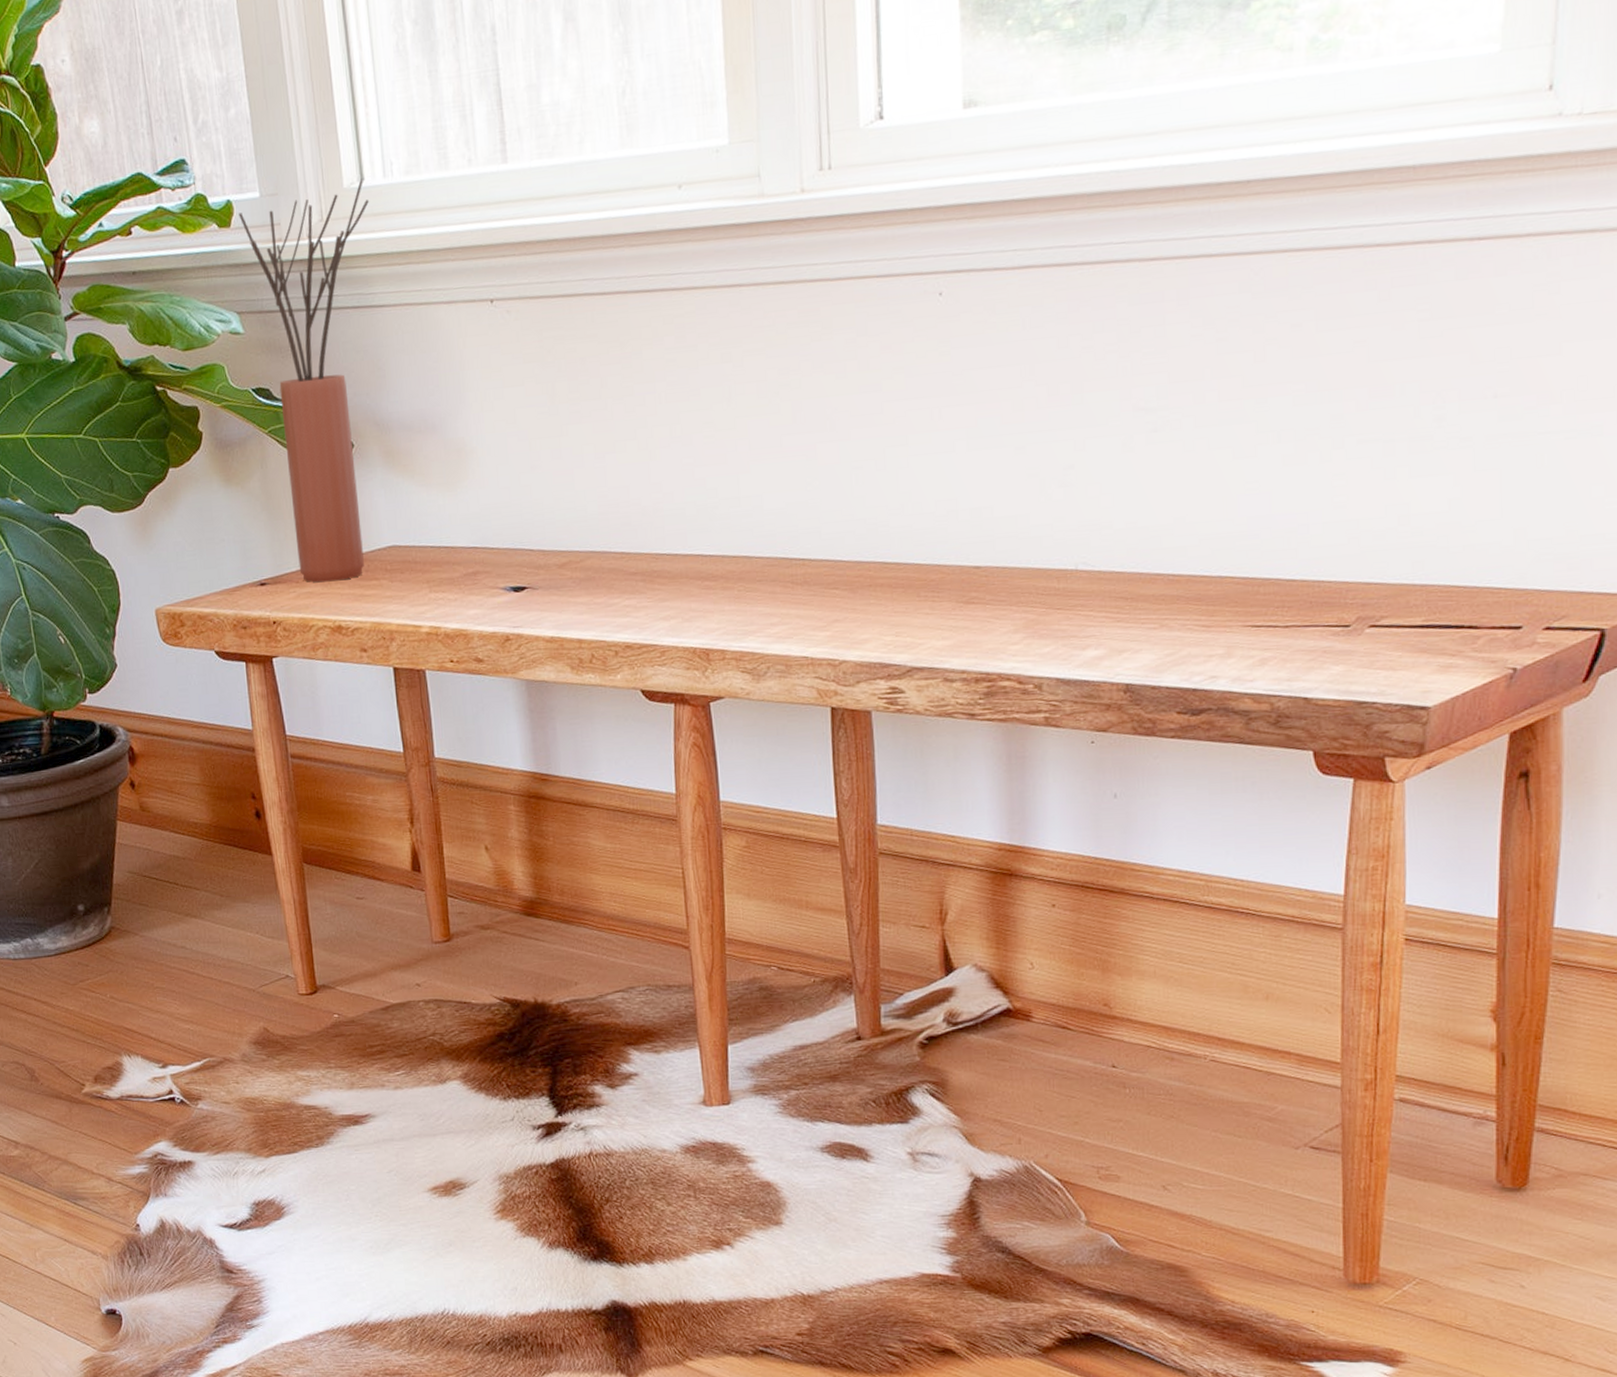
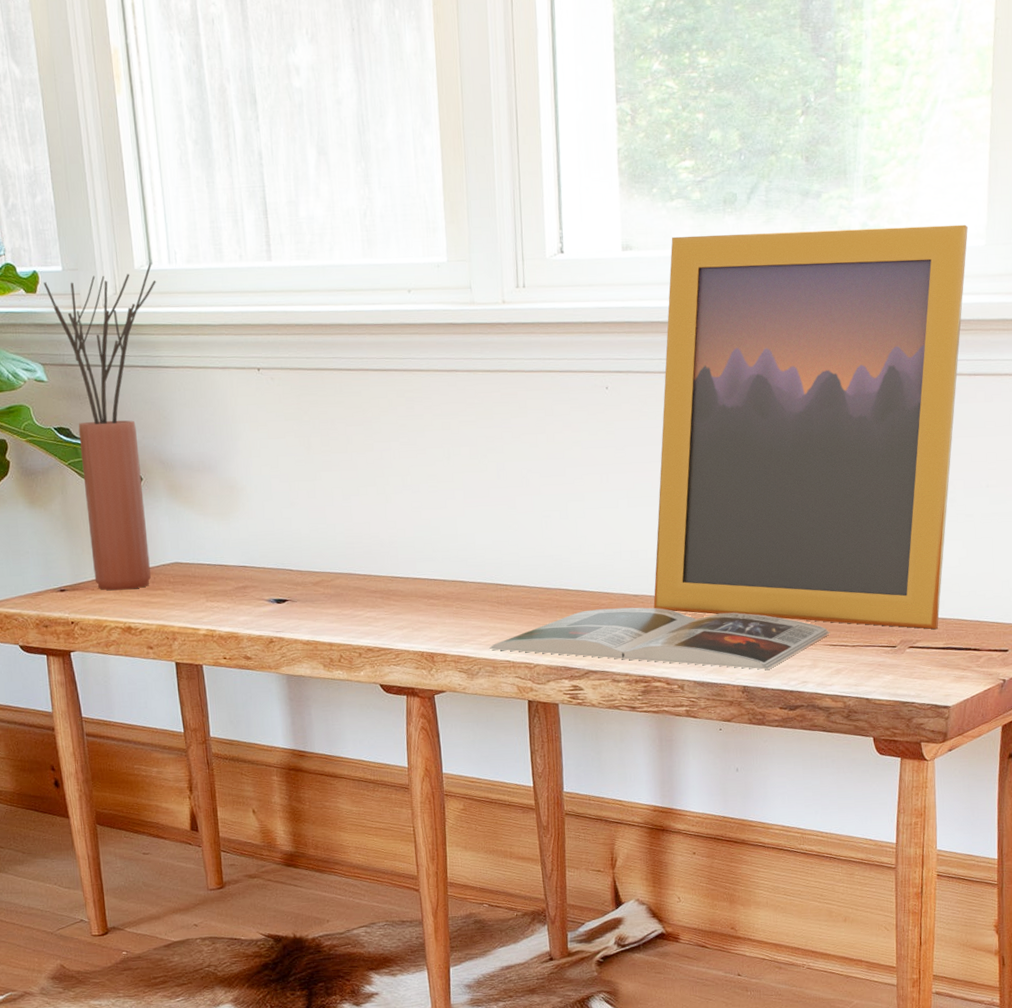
magazine: none [780,582,1253,662] -> present [488,607,831,670]
picture frame: none [1001,24,1475,601] -> present [653,224,969,630]

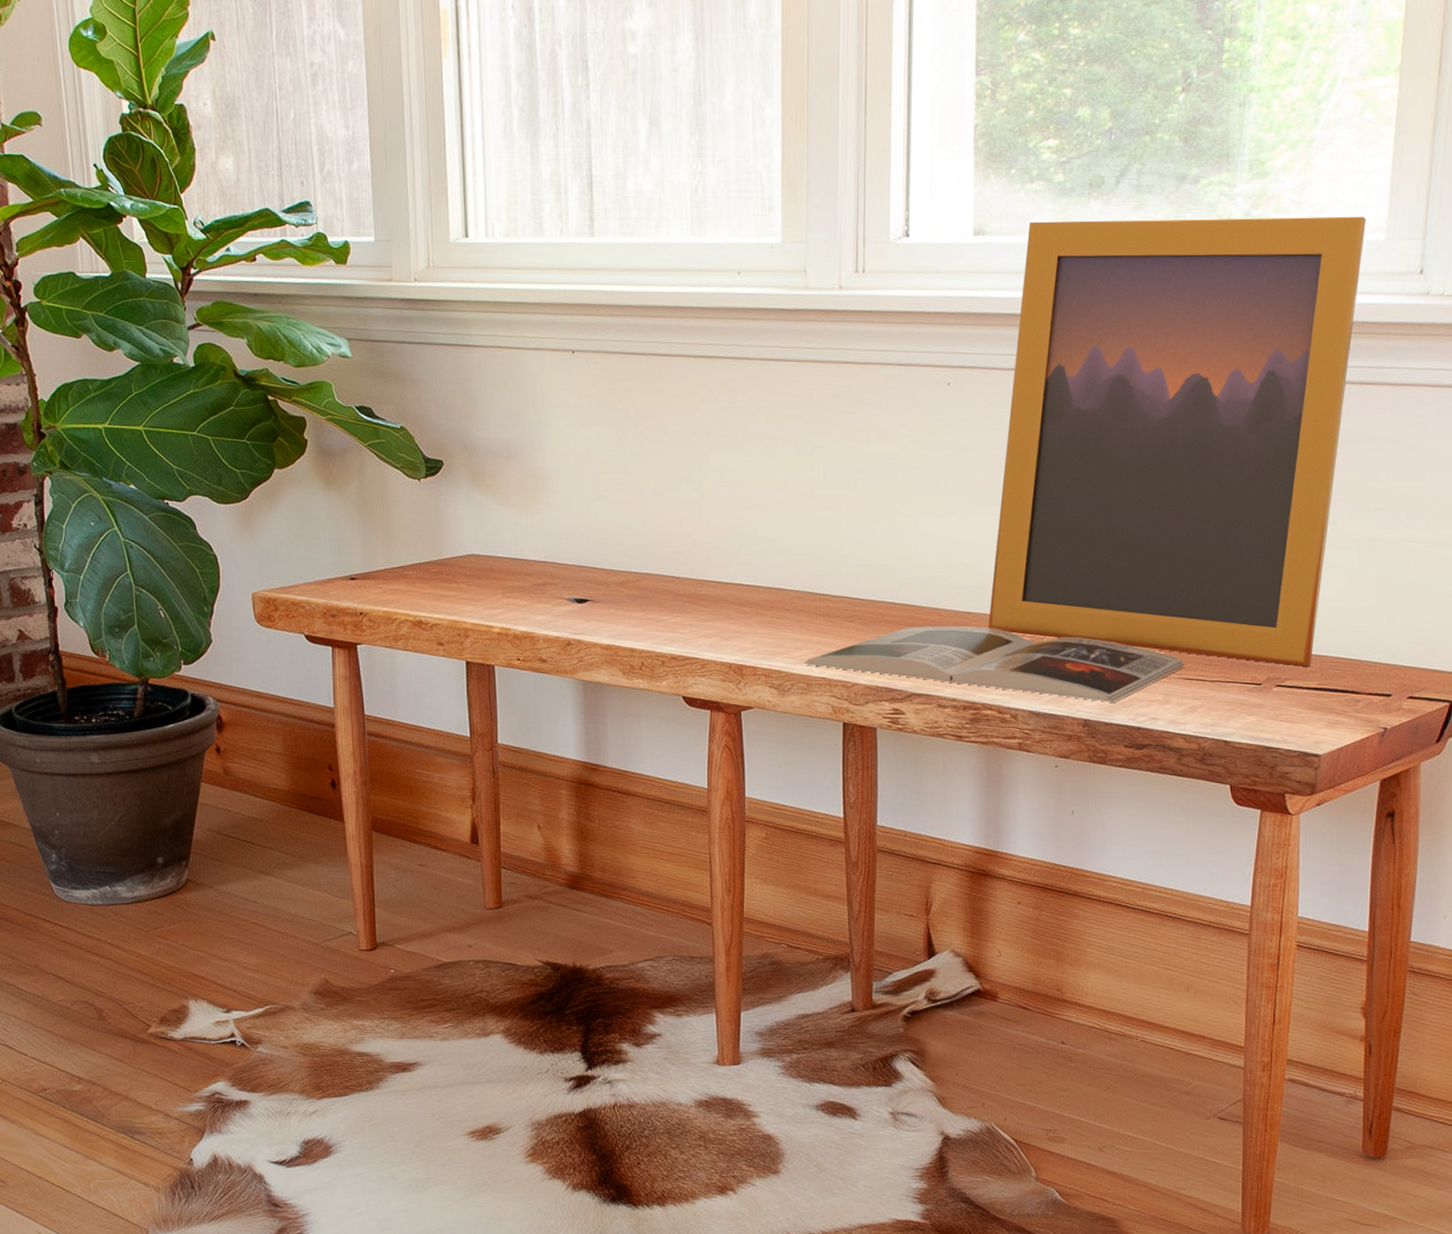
vase: present [43,264,156,591] -> none [354,237,471,581]

